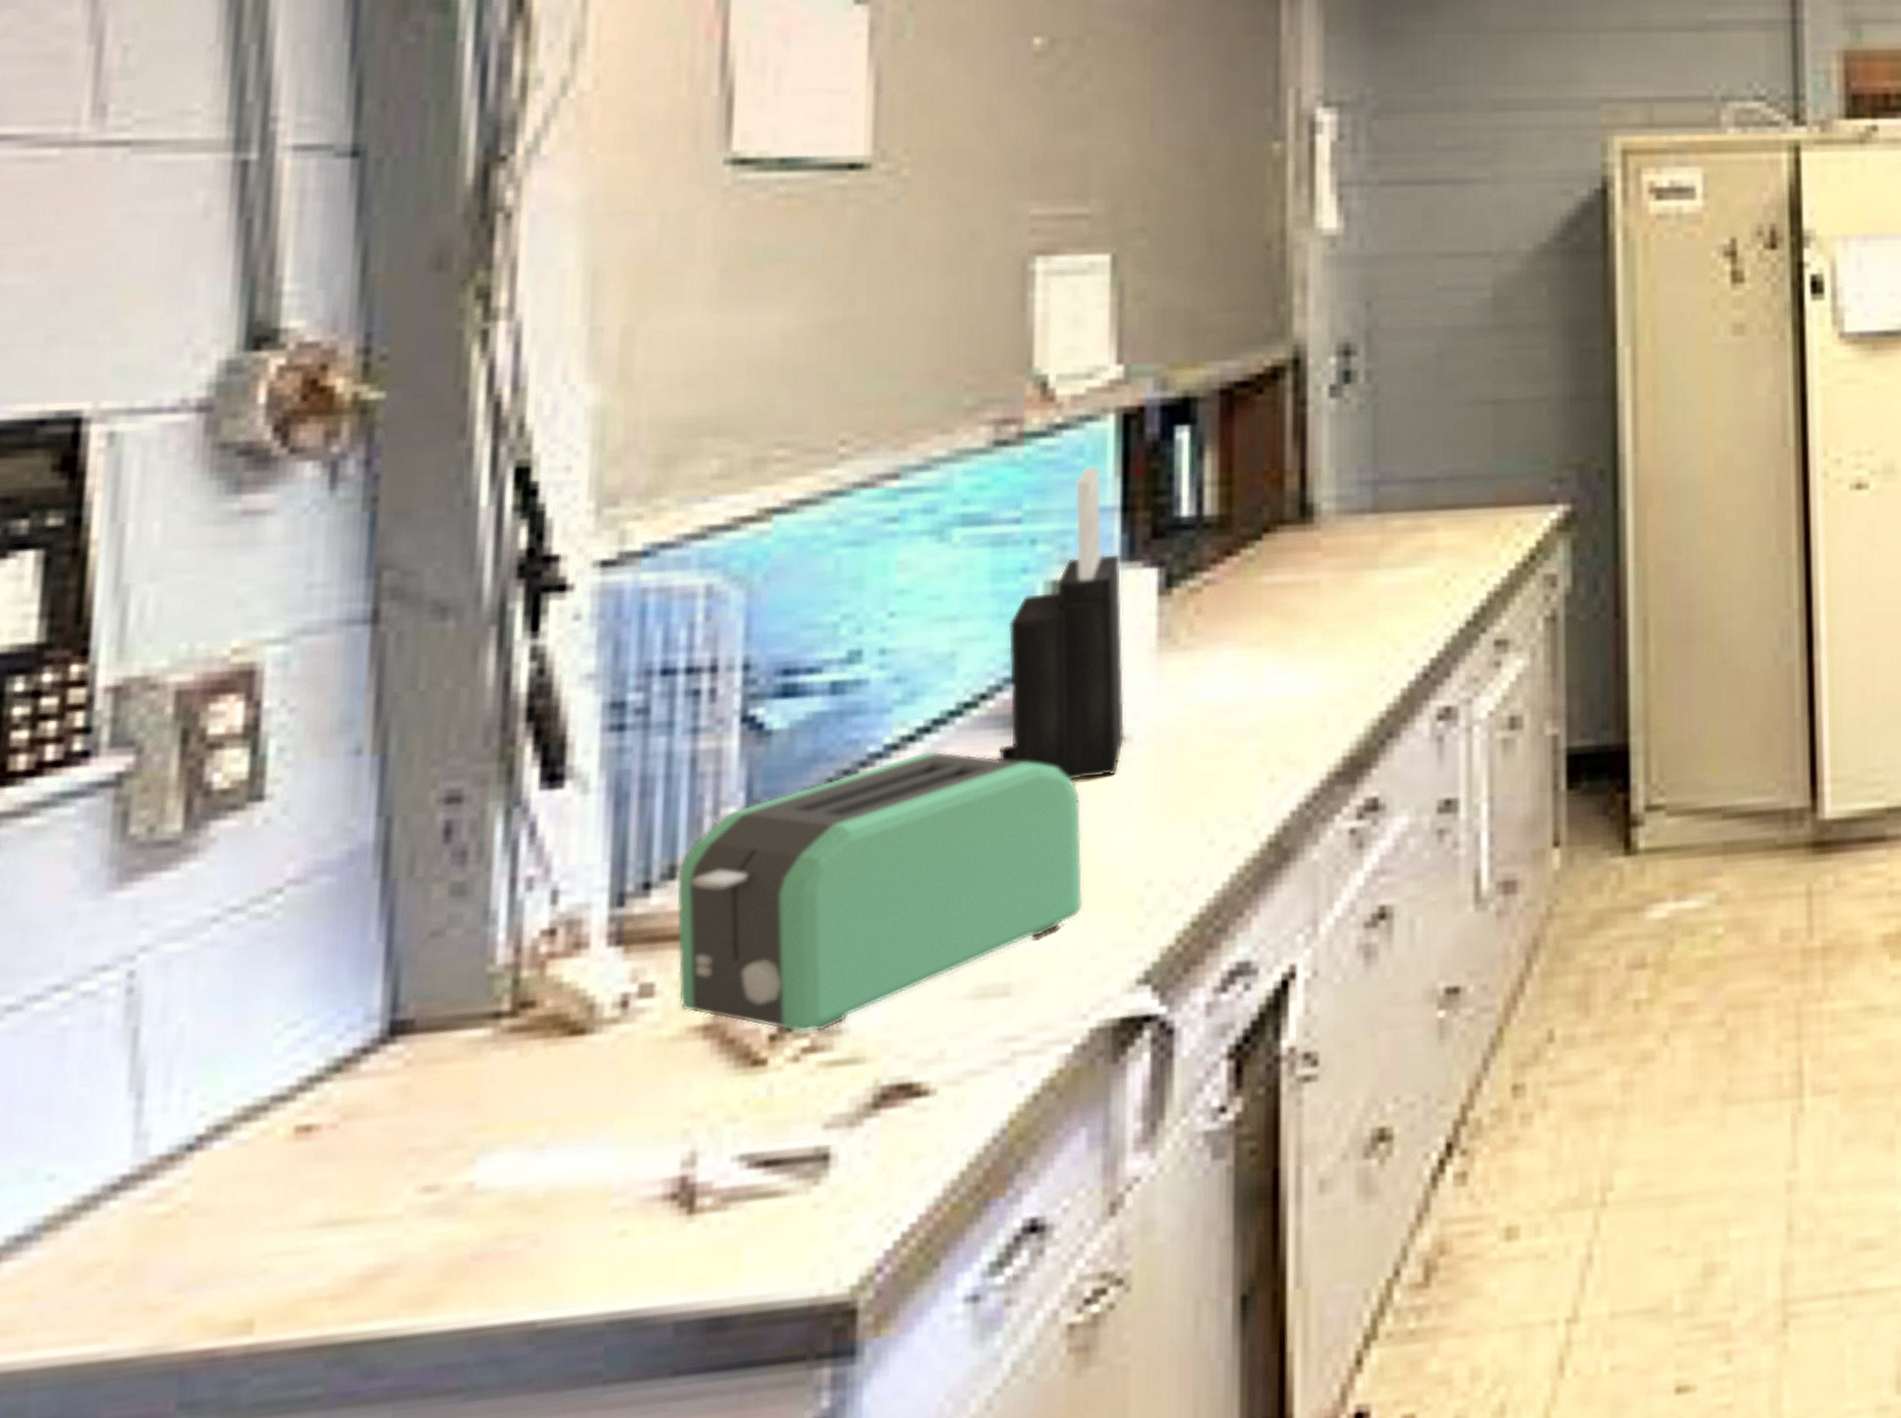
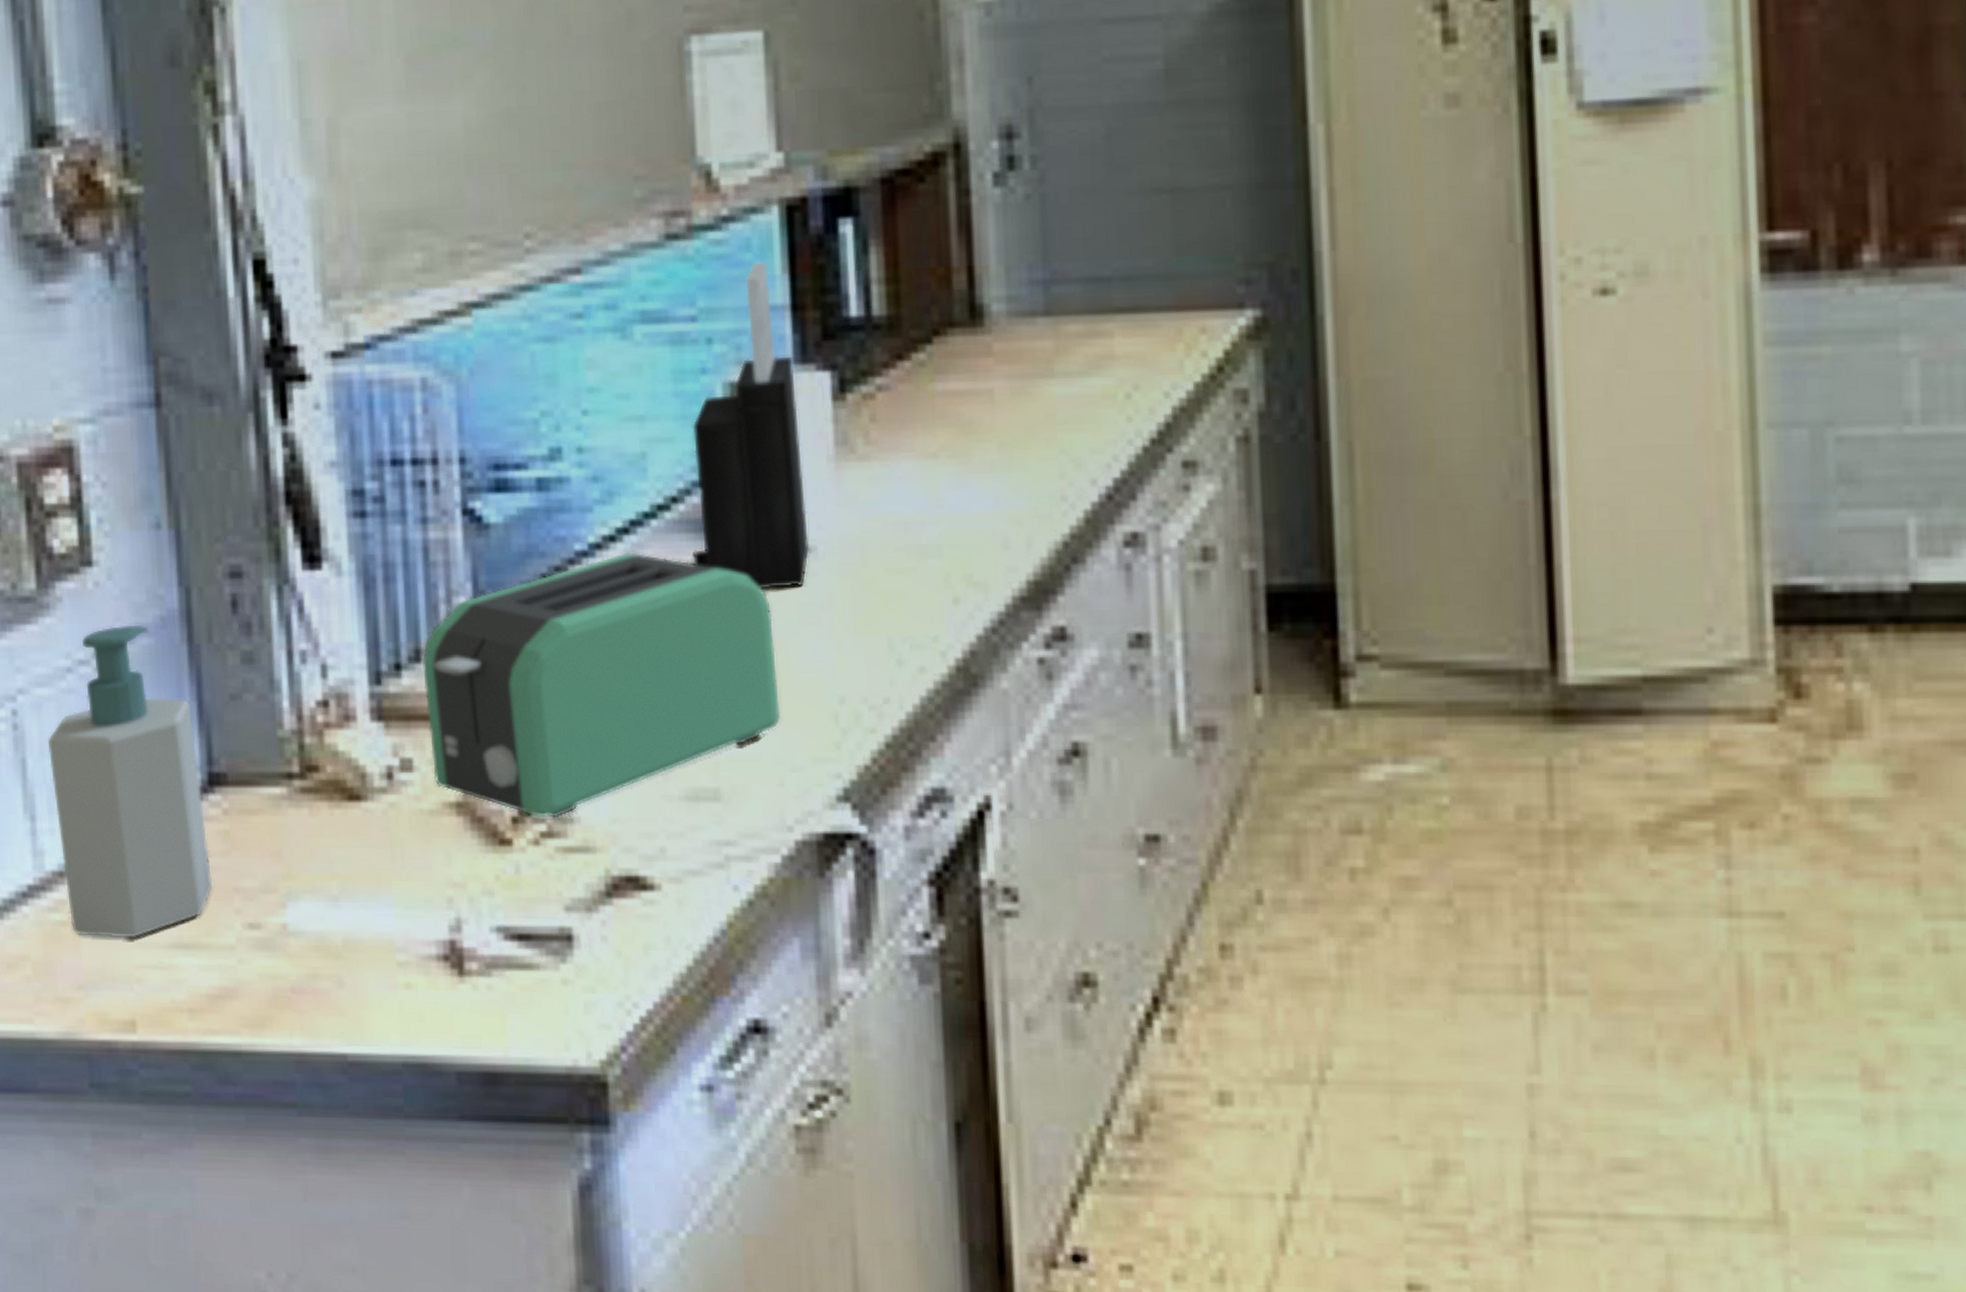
soap bottle: none [172,861,382,1228] -> present [47,624,213,938]

